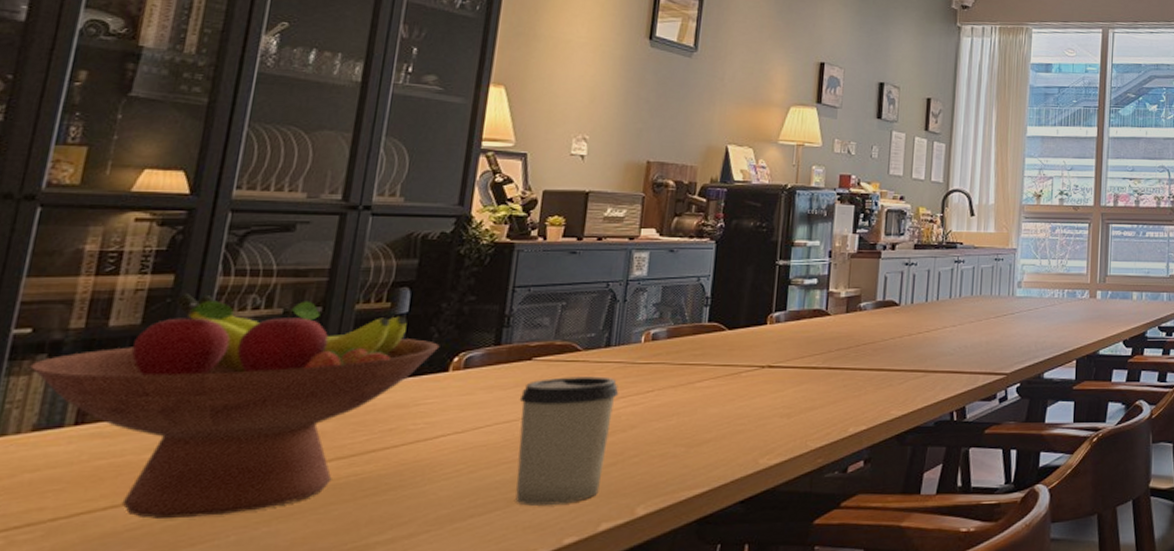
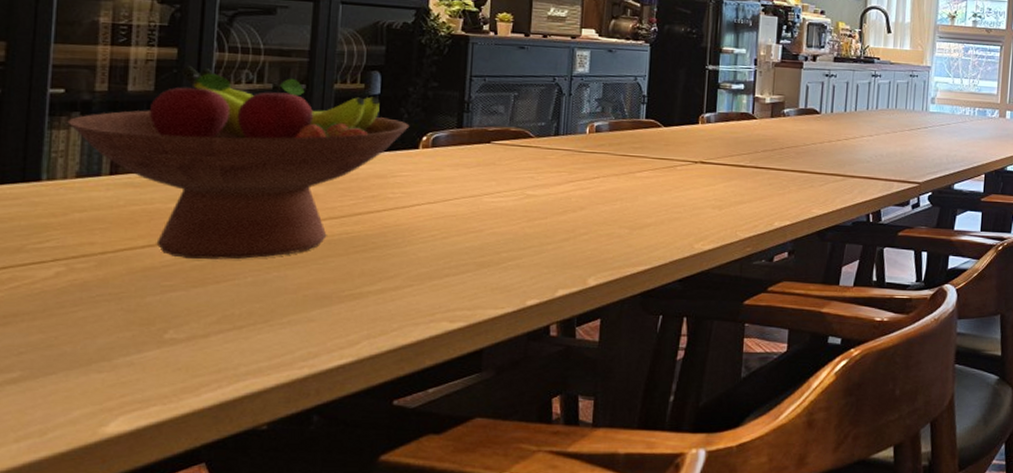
cup: present [515,376,619,506] -> none [481,160,569,271]

